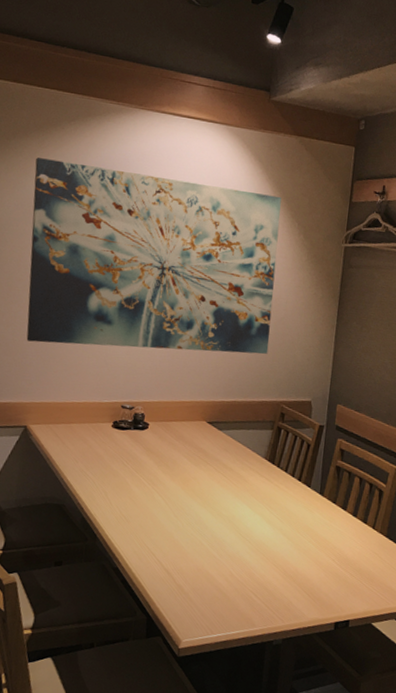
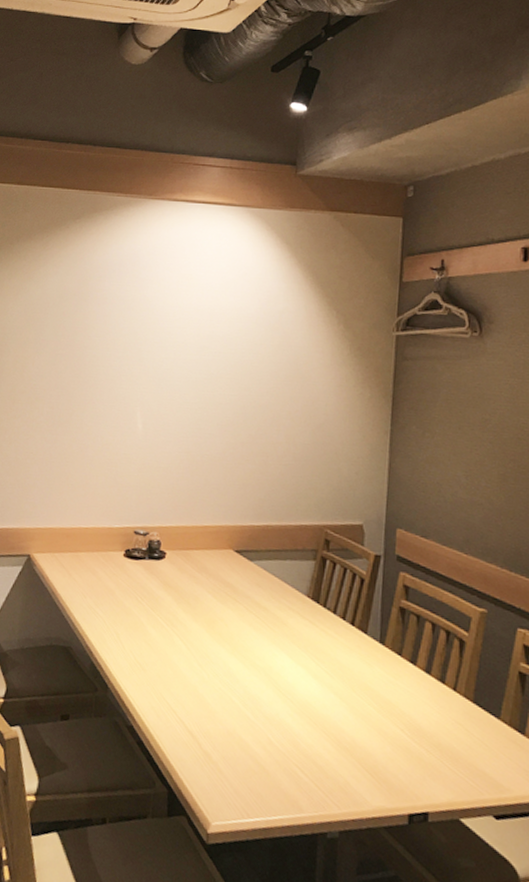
wall art: present [26,157,282,354] -> none [30,260,315,469]

